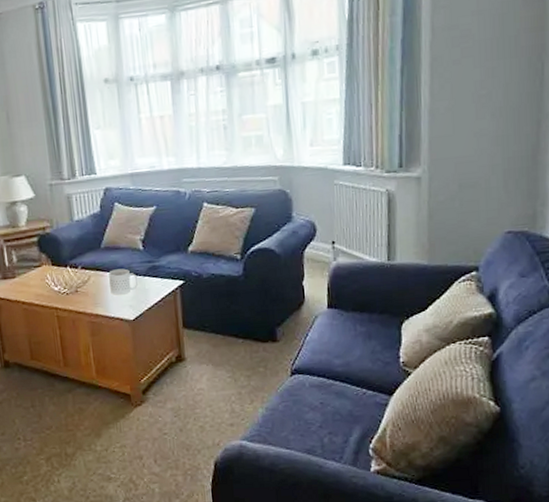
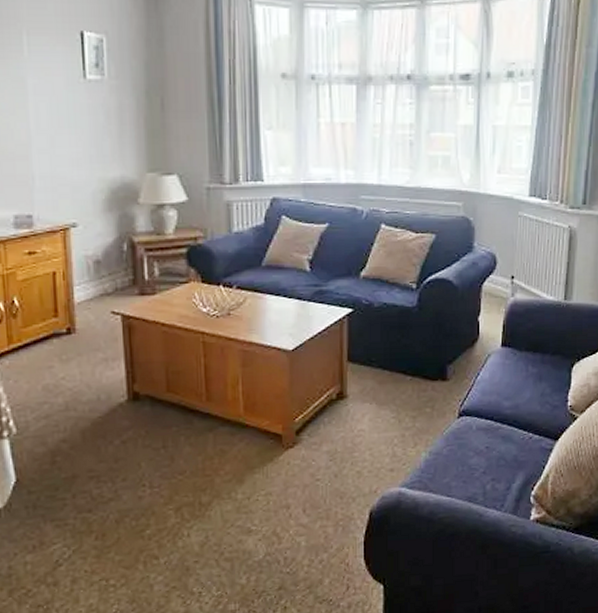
mug: present [109,268,138,296] -> none [268,291,302,323]

